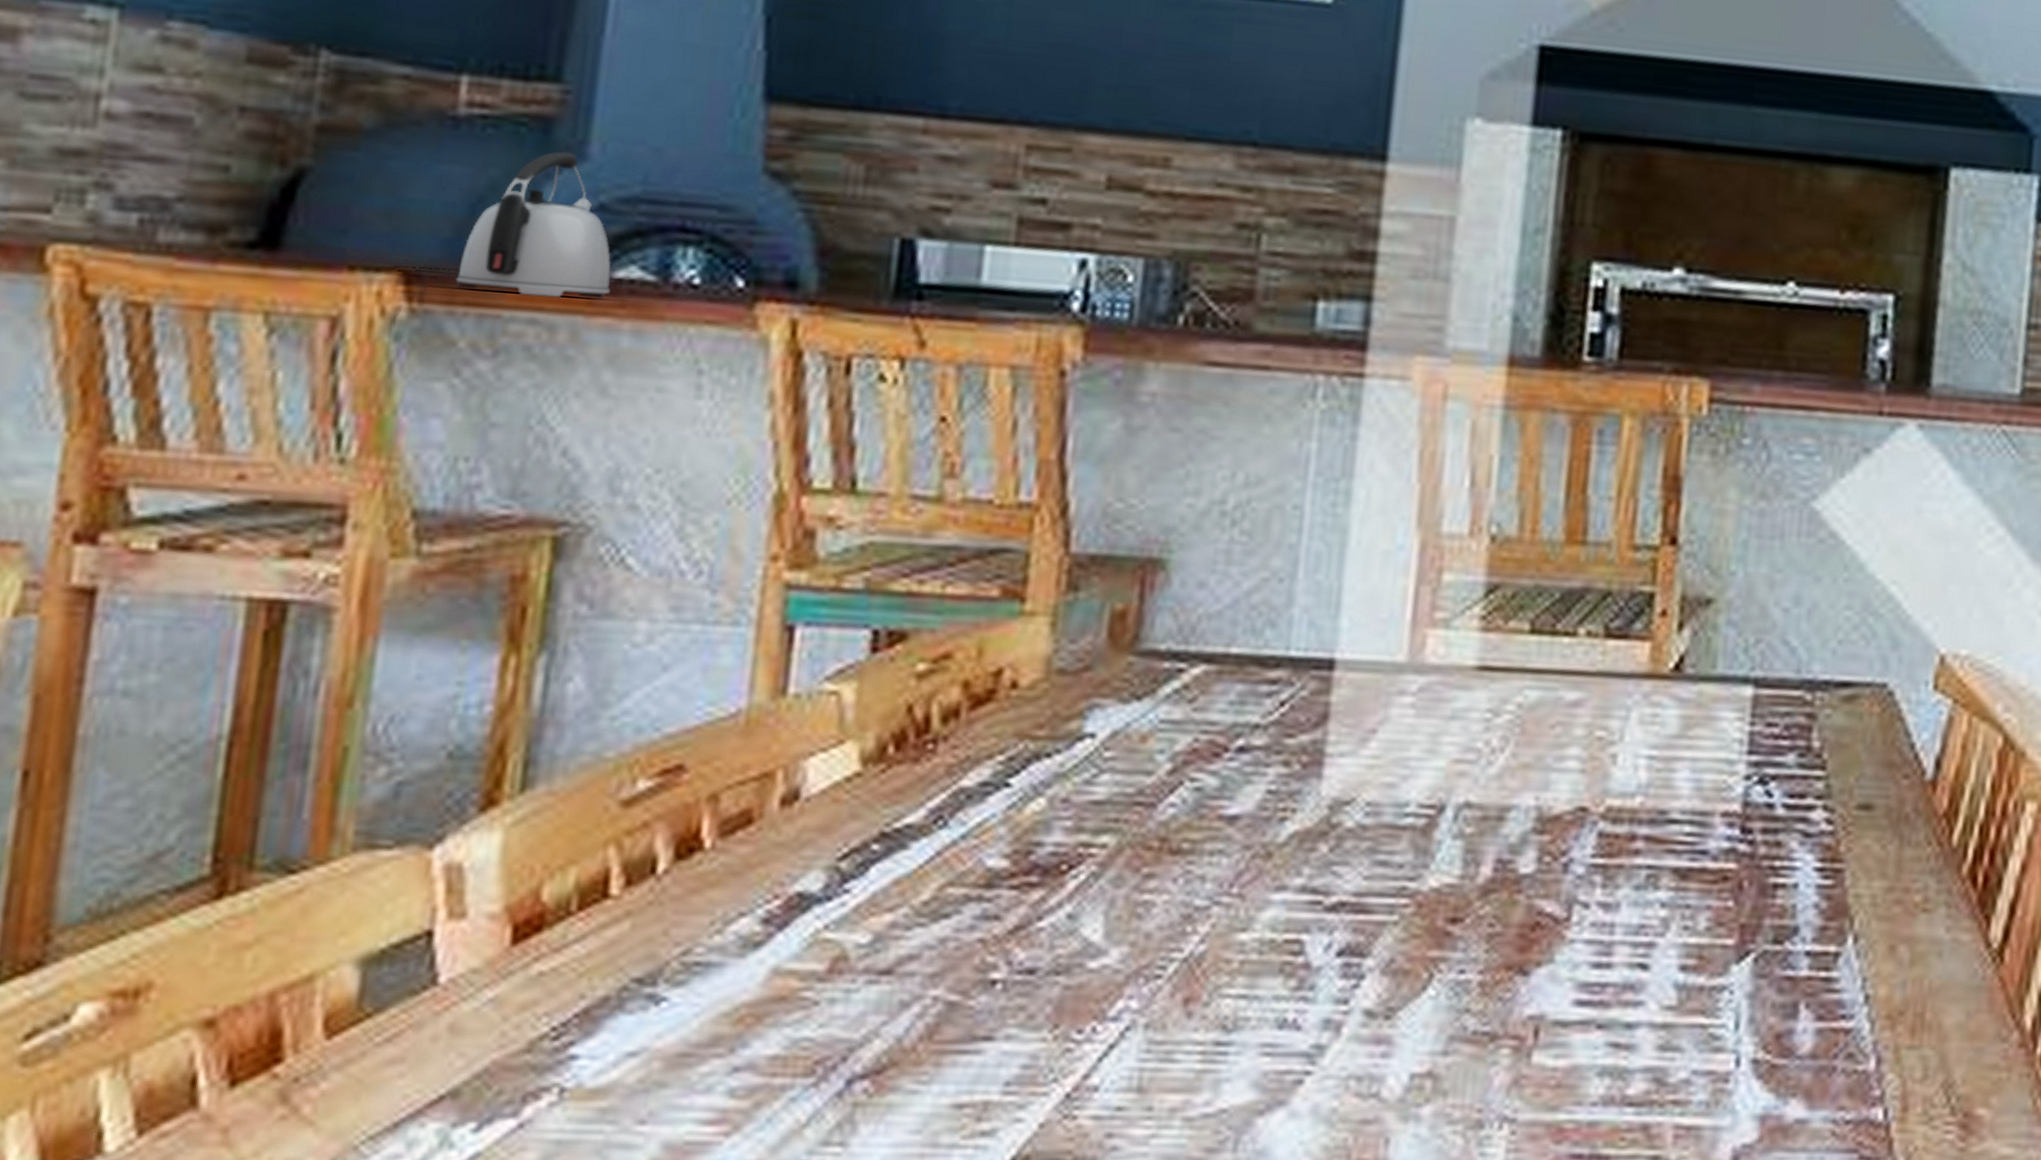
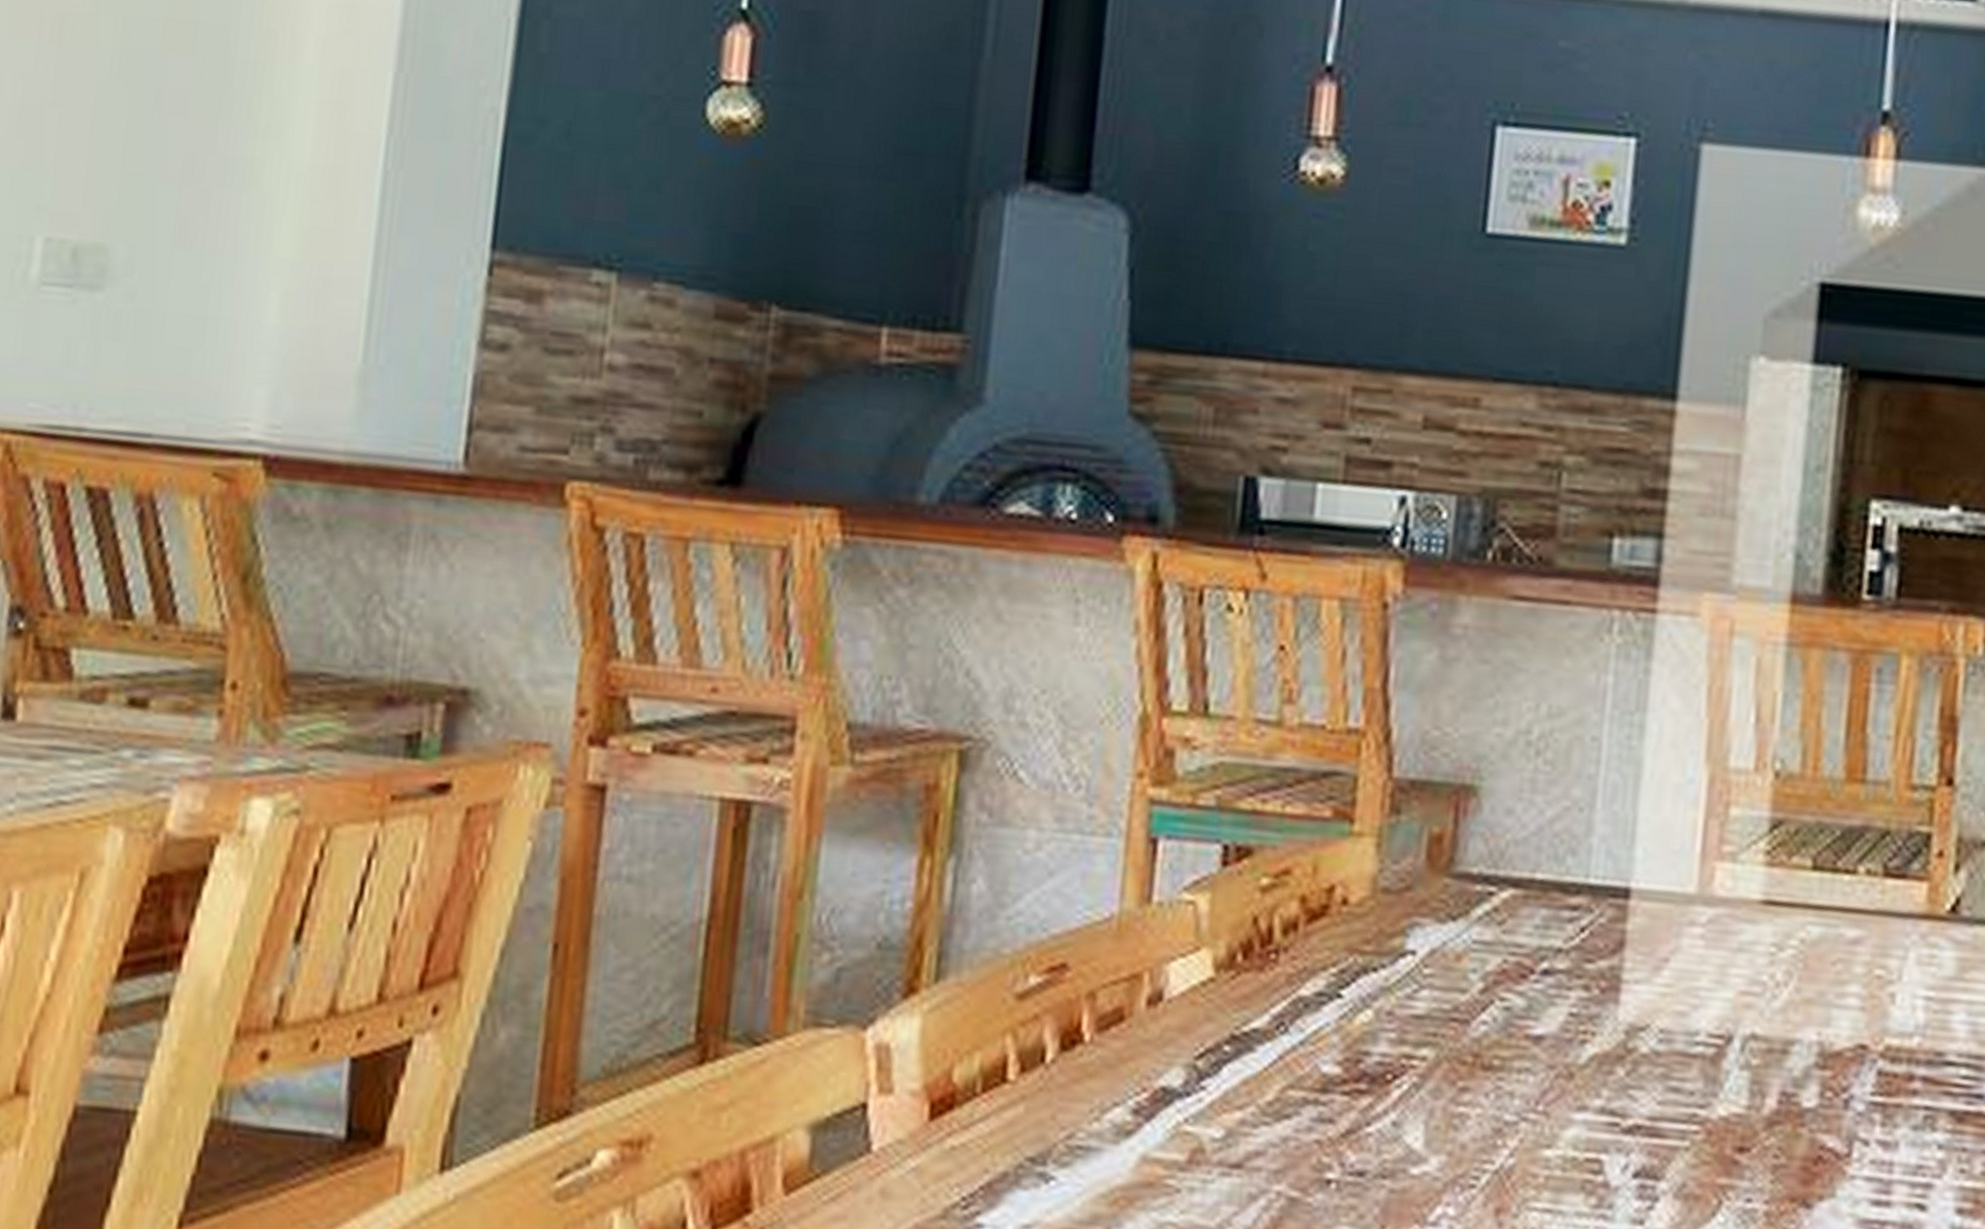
kettle: present [455,151,612,299] -> none [879,396,1005,532]

